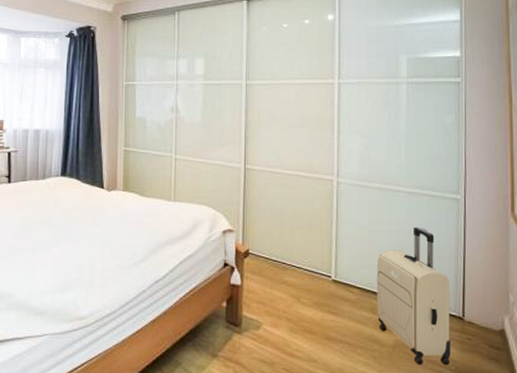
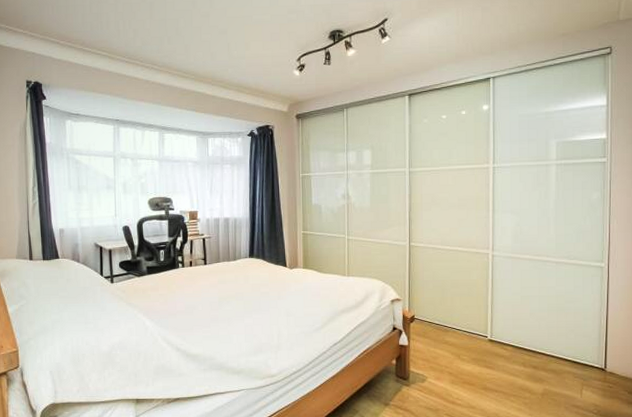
suitcase: present [376,226,451,366] -> none [528,292,594,410]

